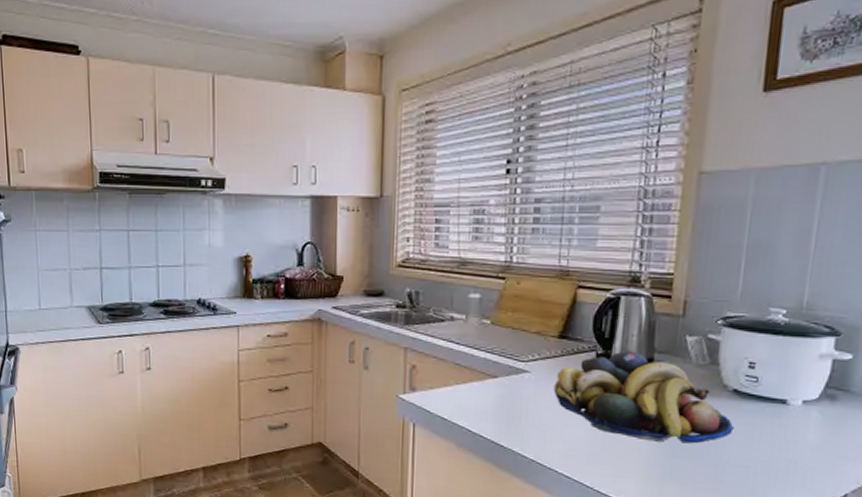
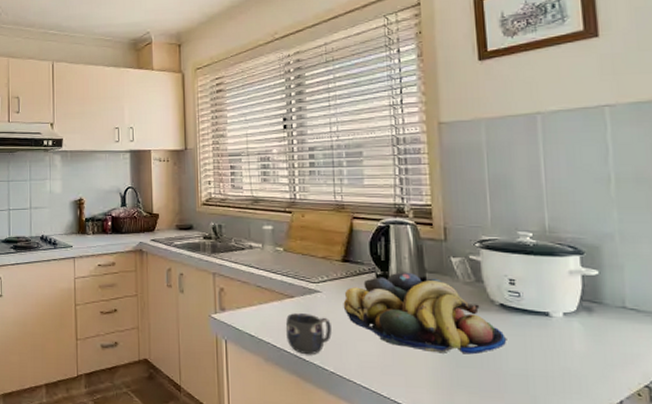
mug: none [483,395,537,441] -> present [285,313,332,354]

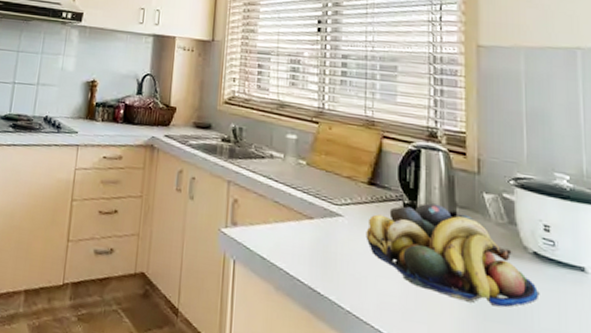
mug: present [285,313,332,354] -> none [300,237,351,288]

